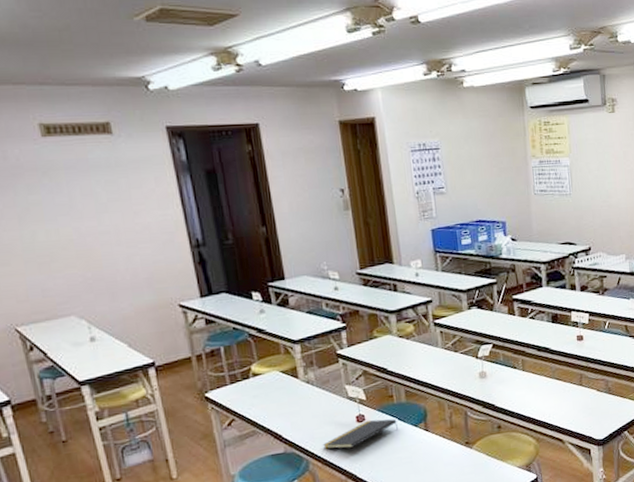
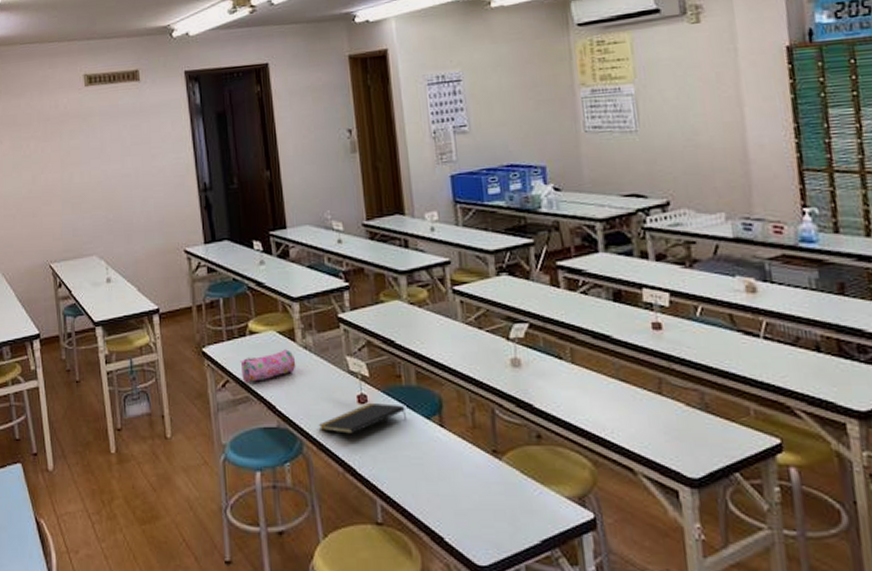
pencil case: none [245,385,300,420] -> present [240,349,296,383]

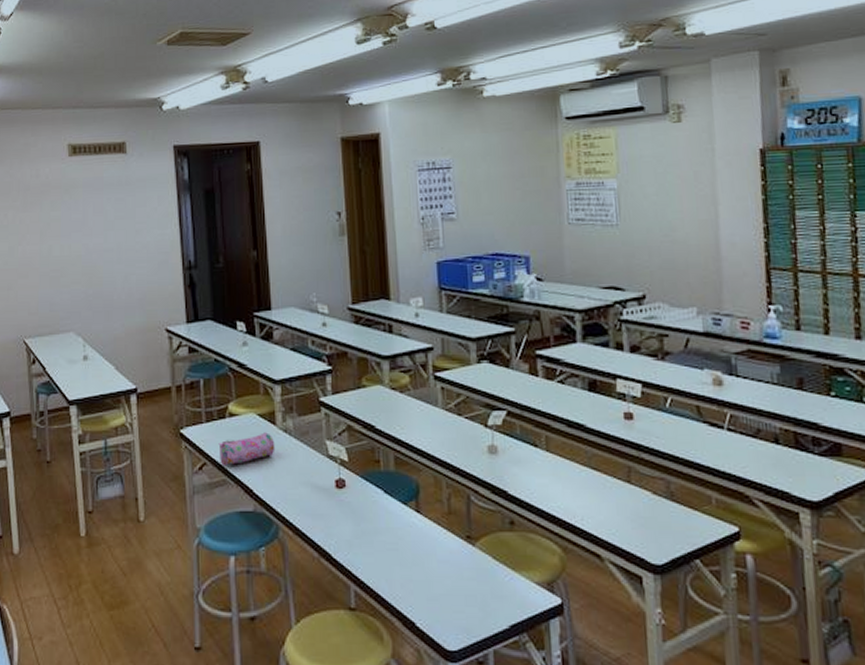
notepad: present [318,402,406,434] -> none [295,487,383,518]

